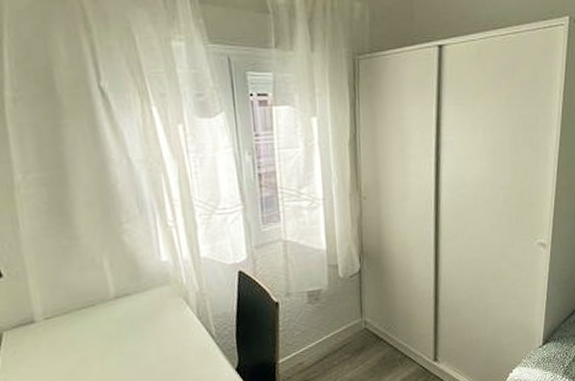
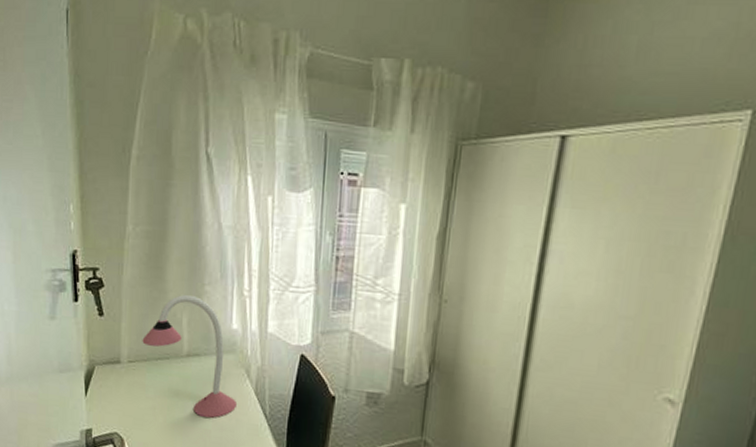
desk lamp: none [57,236,180,354] -> present [142,295,236,418]

